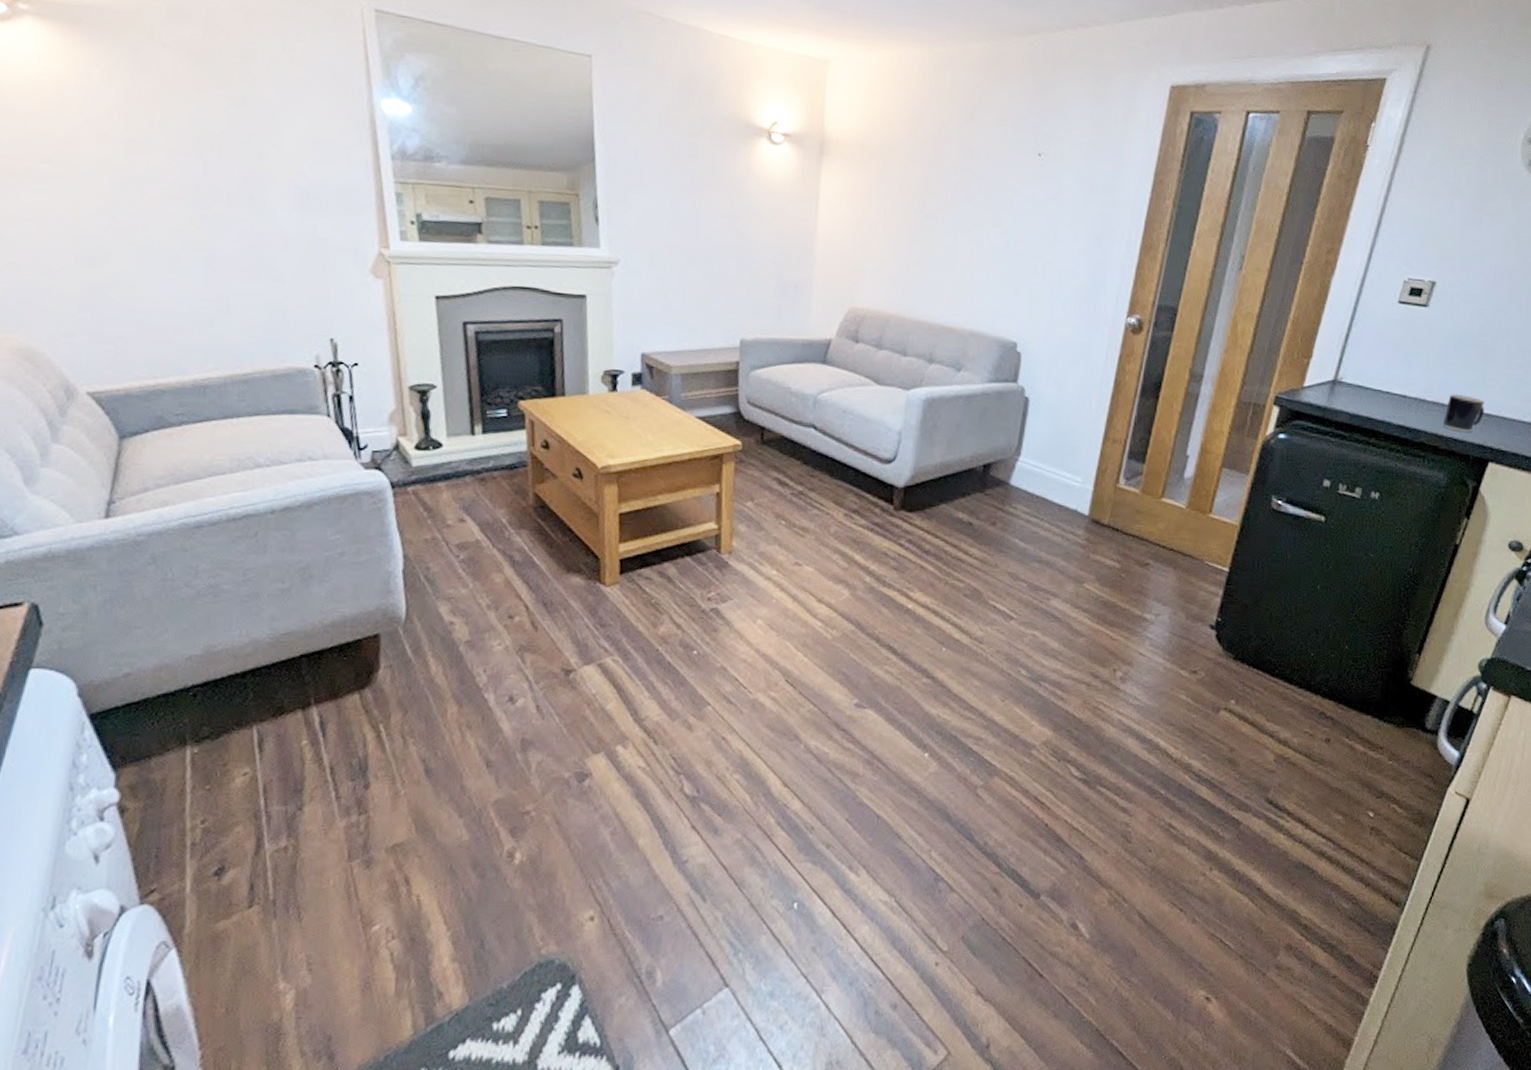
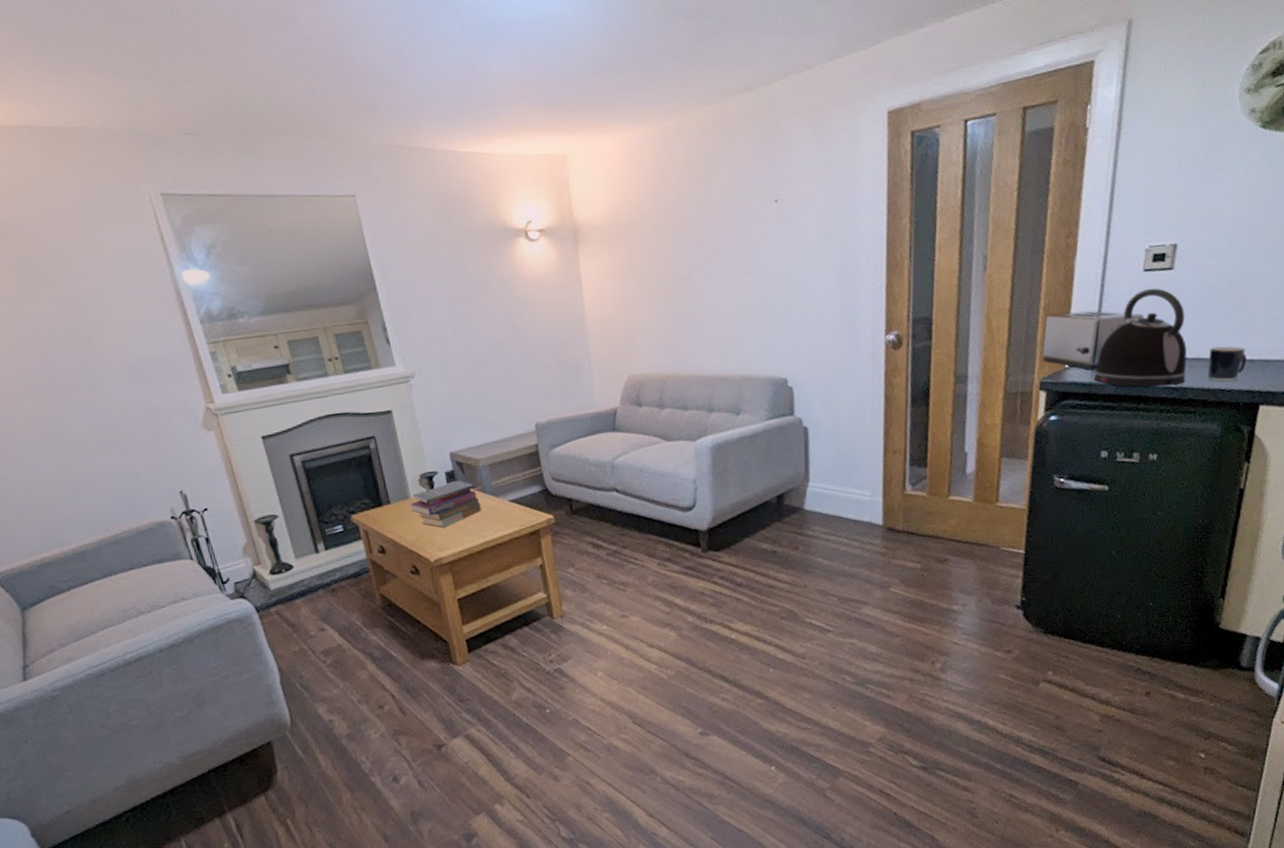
books: none [586,385,664,434] -> present [409,480,481,528]
toaster: none [1281,328,1391,394] -> present [1041,310,1145,371]
kettle: none [1329,321,1432,426] -> present [1093,288,1188,387]

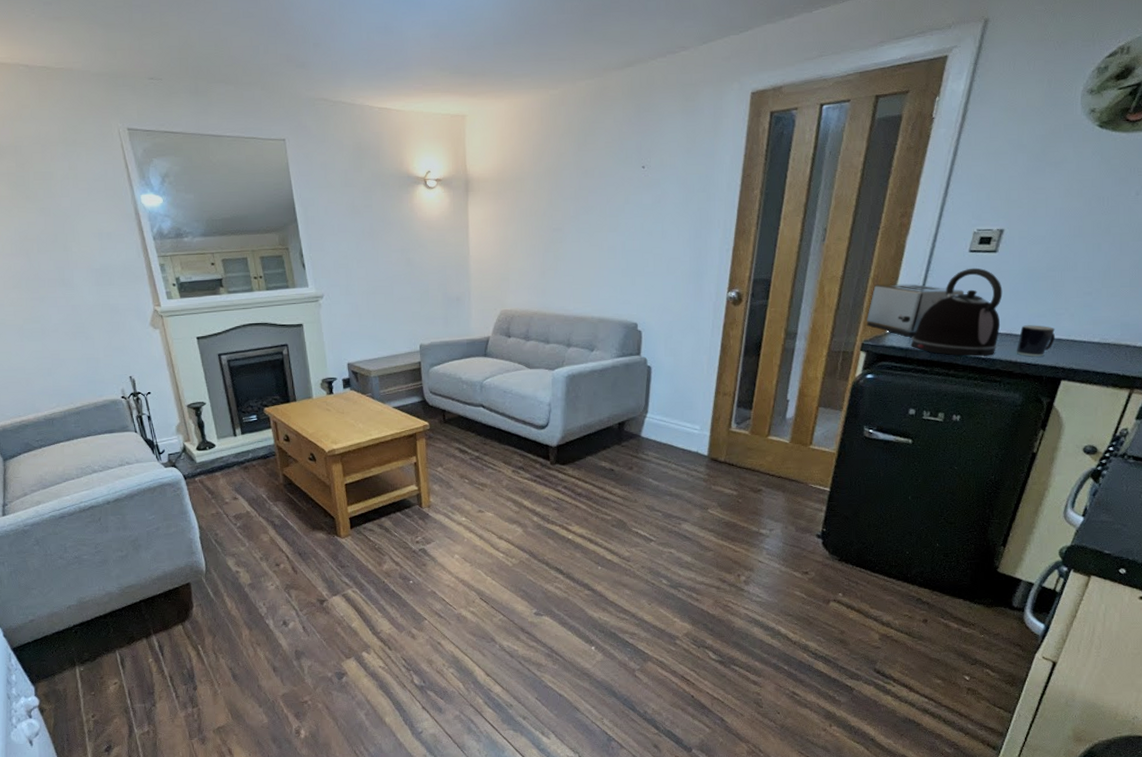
books: present [409,480,481,528] -> none [312,387,370,425]

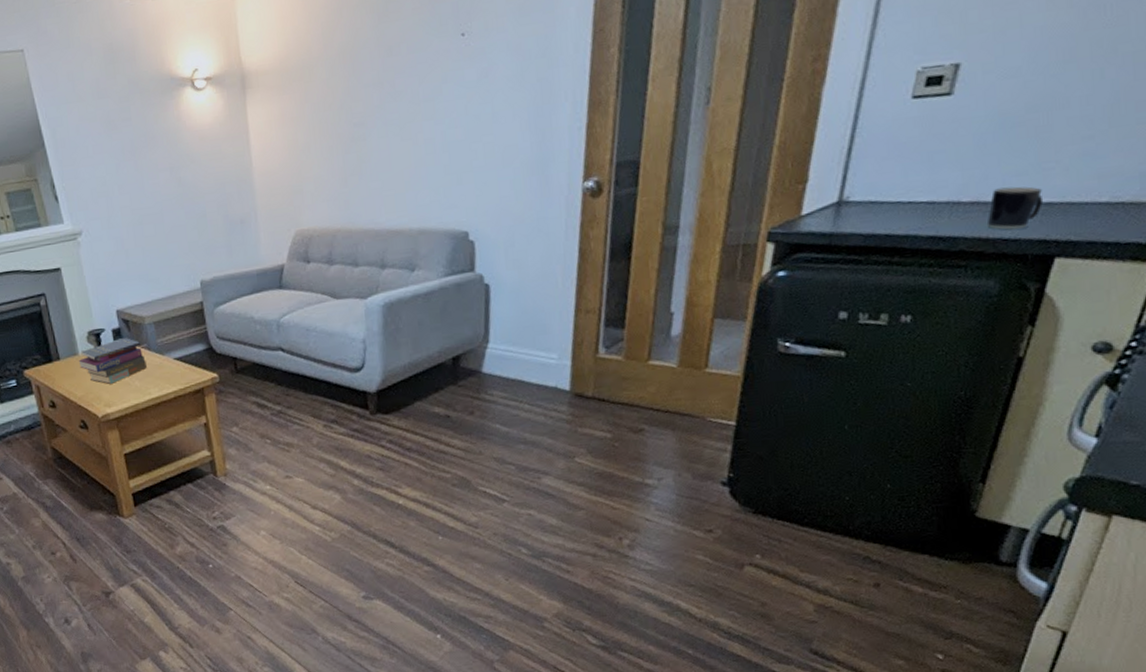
books: none [312,387,370,425] -> present [78,338,147,385]
toaster: present [866,283,965,337] -> none [772,147,909,218]
kettle: present [910,268,1003,357] -> none [836,118,963,238]

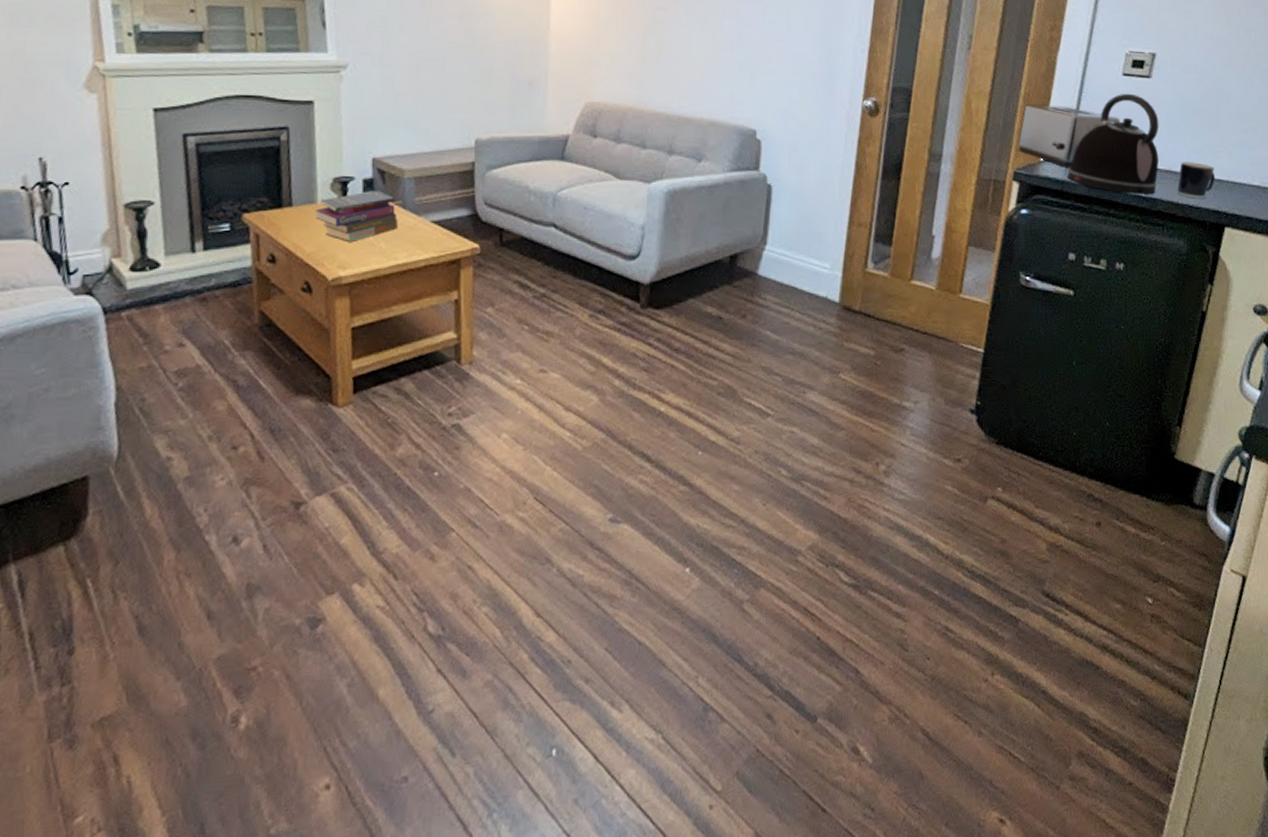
toaster: none [772,147,909,218] -> present [1017,104,1121,167]
kettle: none [836,118,963,238] -> present [1067,93,1159,195]

